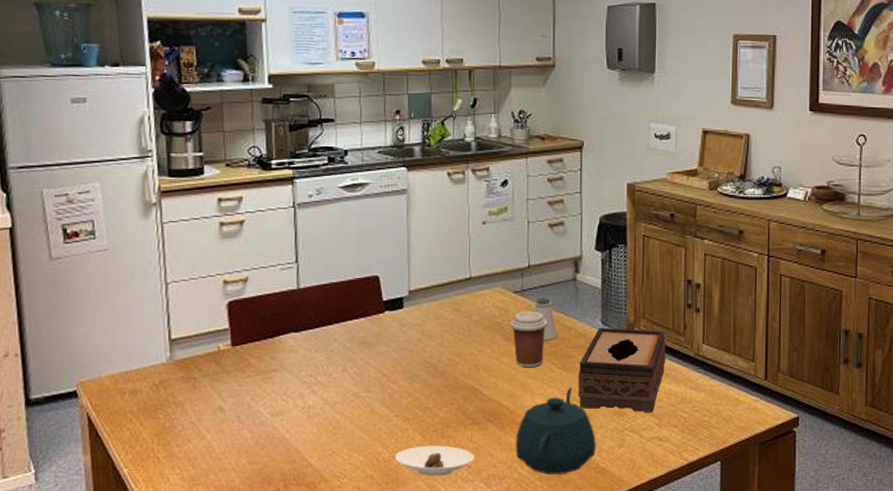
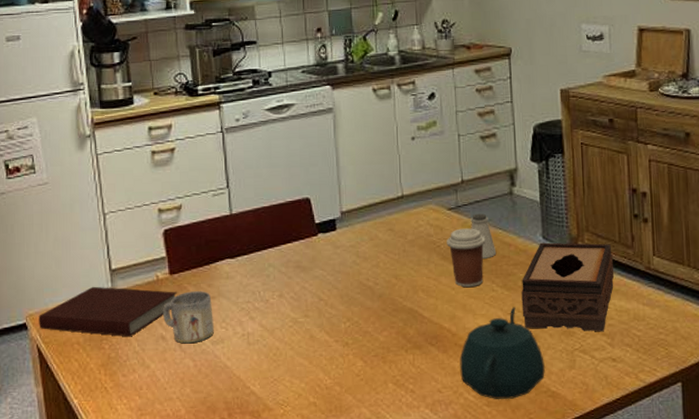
notebook: none [90,355,239,407] -> present [38,286,178,337]
mug: none [222,364,274,415] -> present [162,291,214,344]
saucer: present [395,445,475,477] -> none [337,371,419,404]

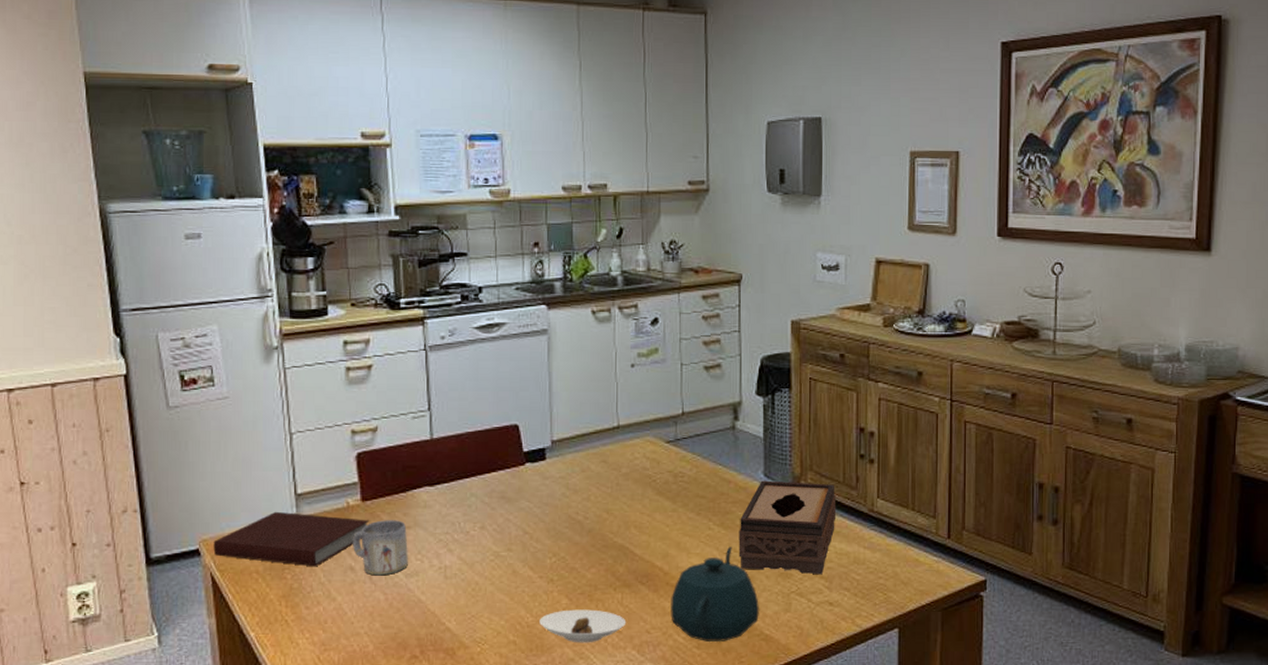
saucer: none [337,371,419,404] -> present [540,609,627,643]
coffee cup: present [447,228,486,288] -> none [663,463,704,525]
saltshaker: present [470,213,497,259] -> none [689,448,715,495]

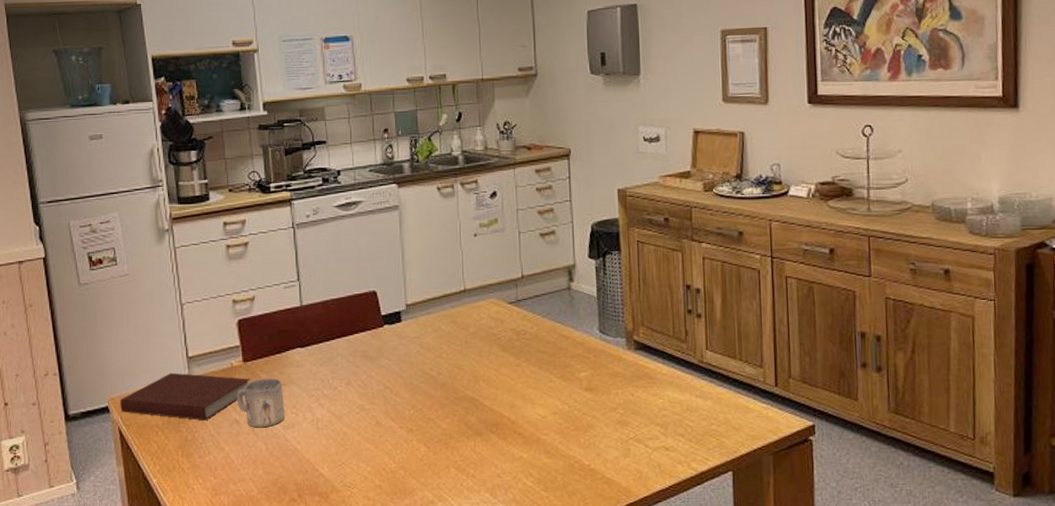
saucer: present [540,609,627,643] -> none [402,456,480,487]
teapot: present [670,546,759,643] -> none [519,397,600,486]
tissue box: present [738,480,837,575] -> none [578,336,669,422]

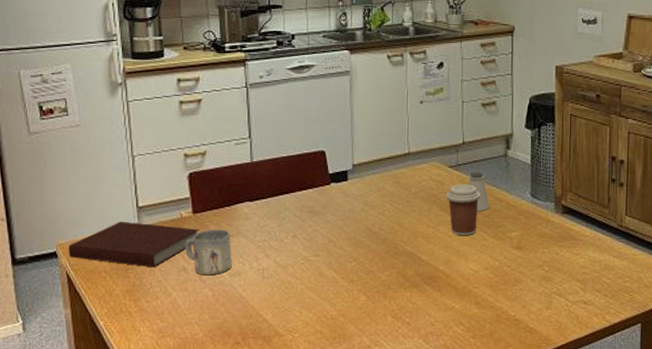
coffee cup: none [507,321,544,378] -> present [446,184,481,236]
saltshaker: none [530,307,555,351] -> present [468,172,490,211]

